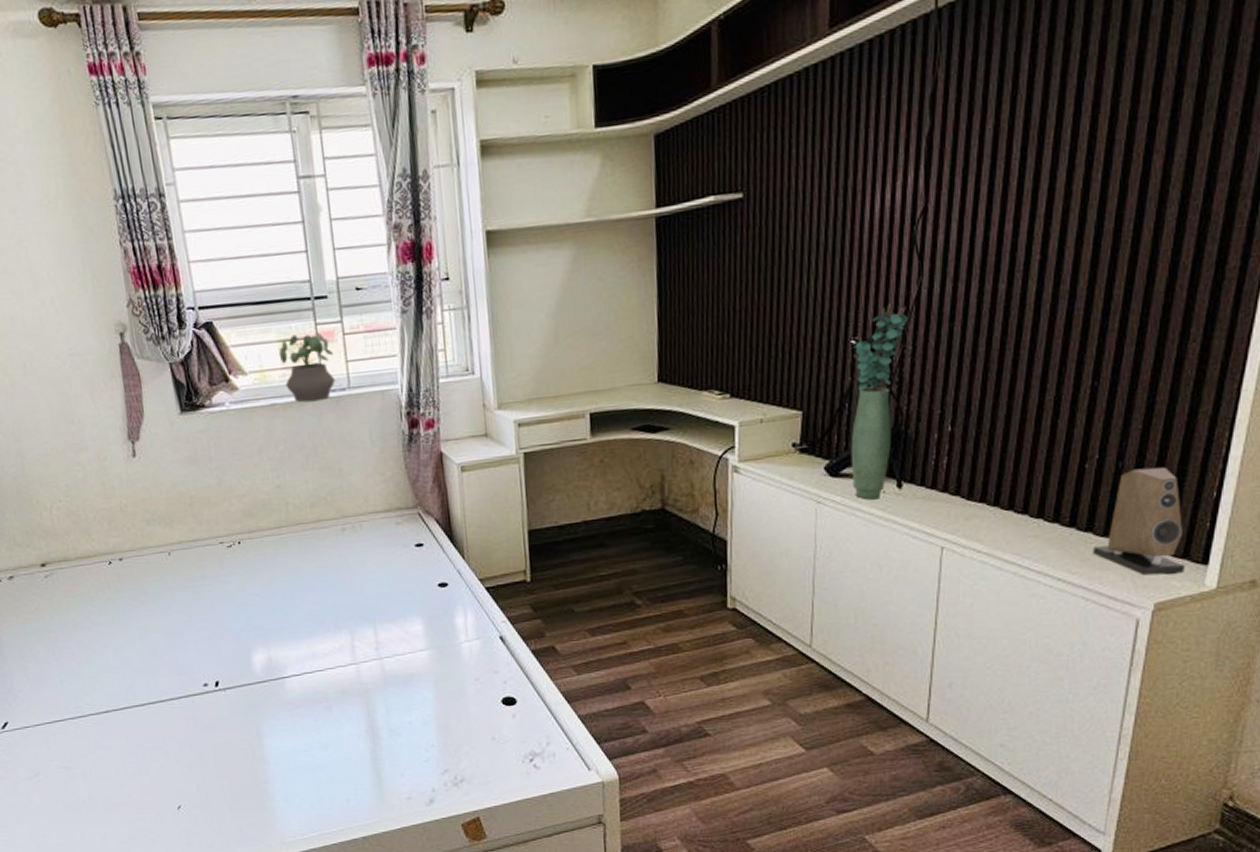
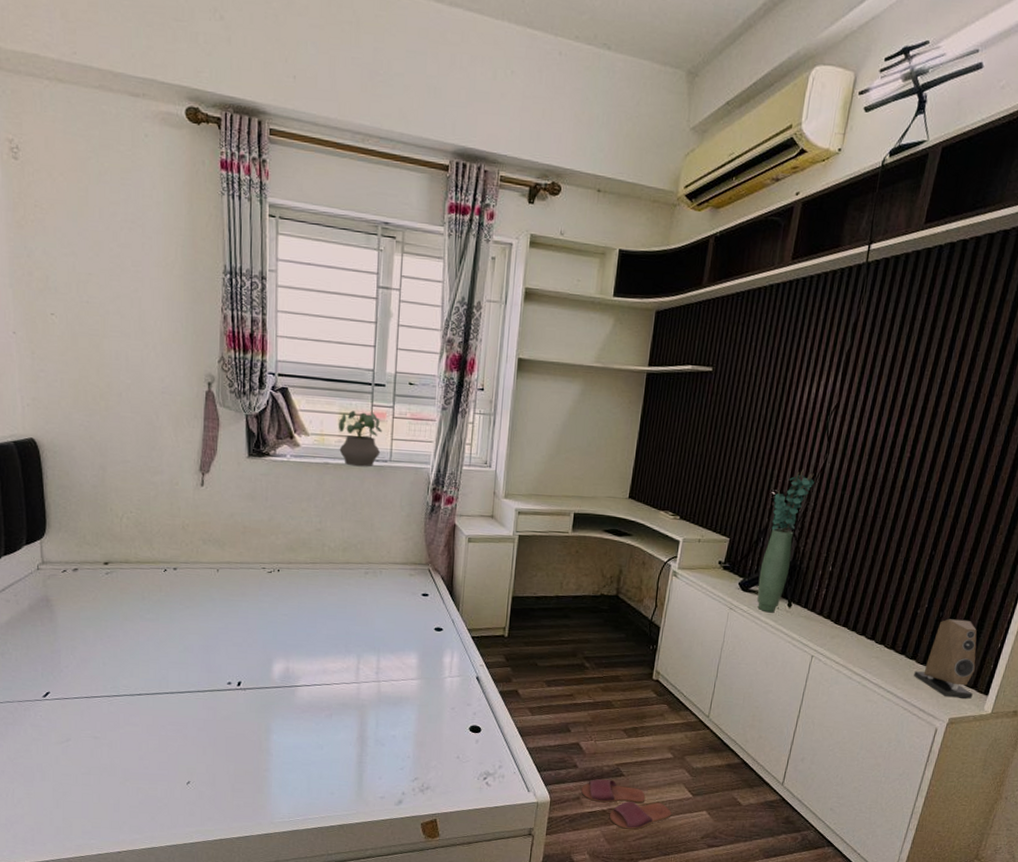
slippers: none [657,743,781,802] -> present [581,779,672,829]

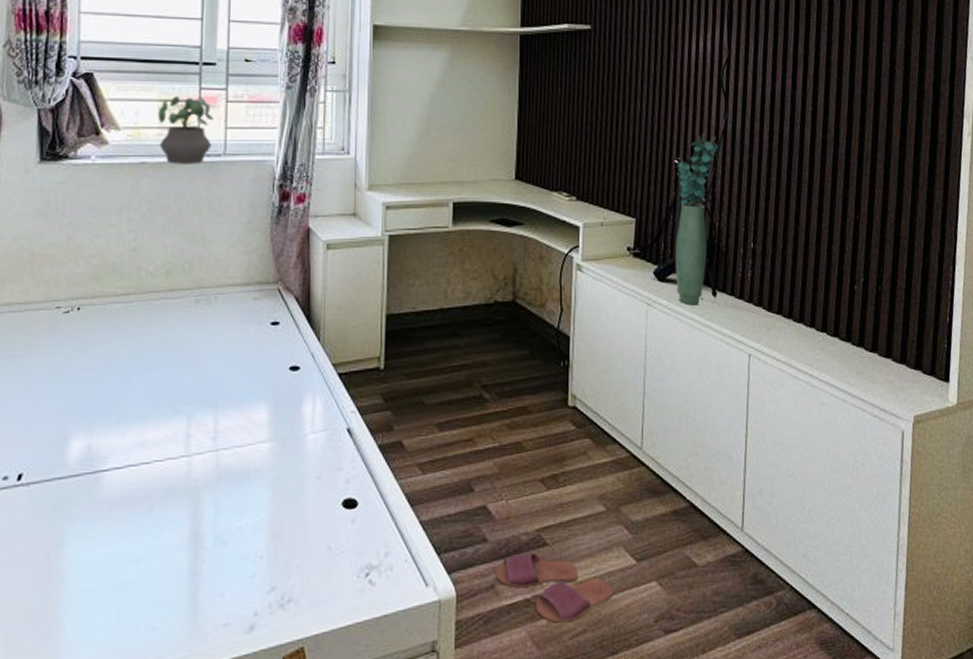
speaker: present [914,619,977,699] -> none [865,292,933,390]

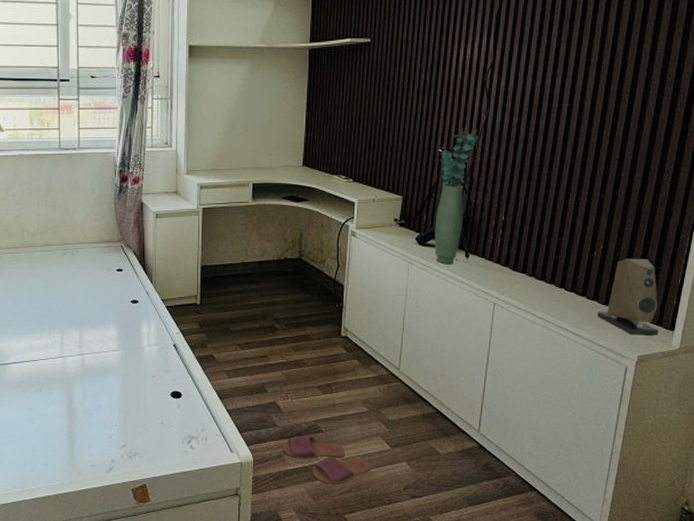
potted plant: present [158,96,213,165] -> none [30,105,70,156]
speaker: none [865,292,933,390] -> present [597,258,659,335]

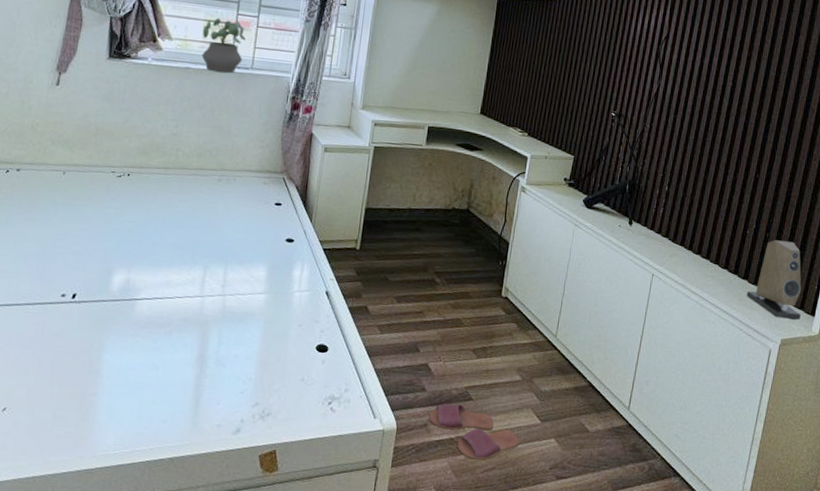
potted plant: none [30,105,70,156] -> present [201,18,246,74]
vase: present [434,126,478,265] -> none [600,93,649,231]

